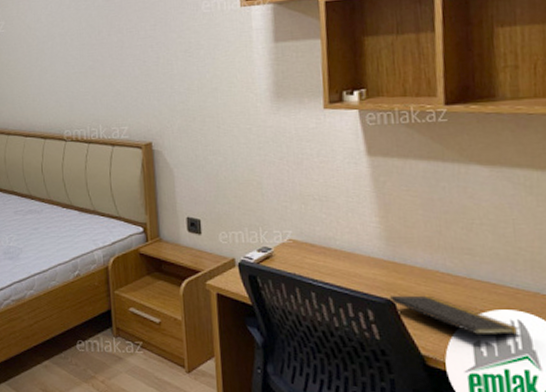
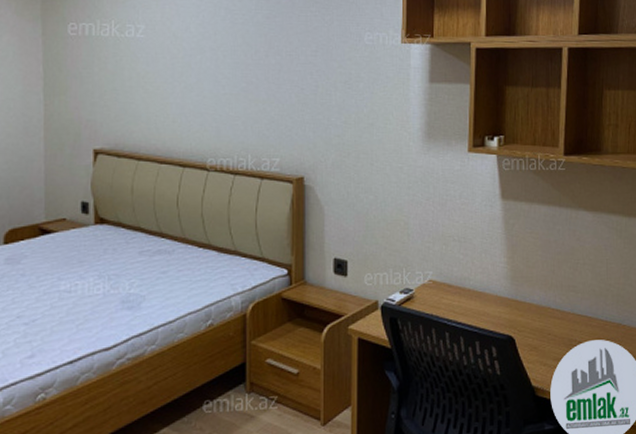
notepad: present [389,295,520,348] -> none [510,330,606,376]

